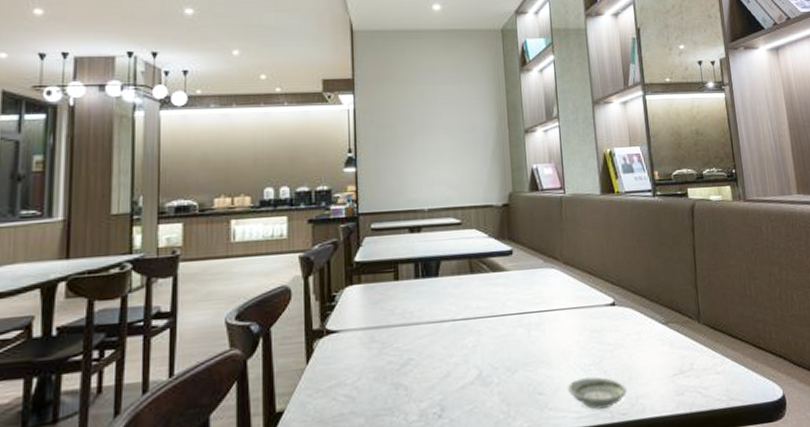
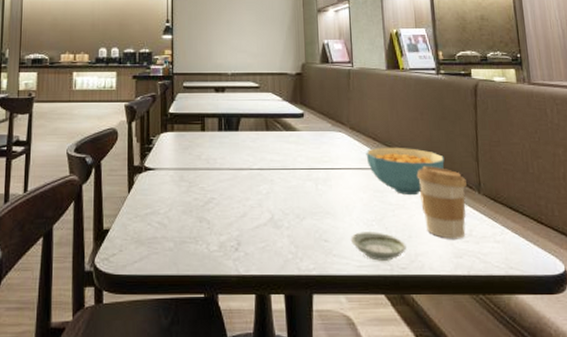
cereal bowl: none [581,279,663,333] -> present [366,147,445,196]
coffee cup: none [635,298,687,376] -> present [416,166,467,239]

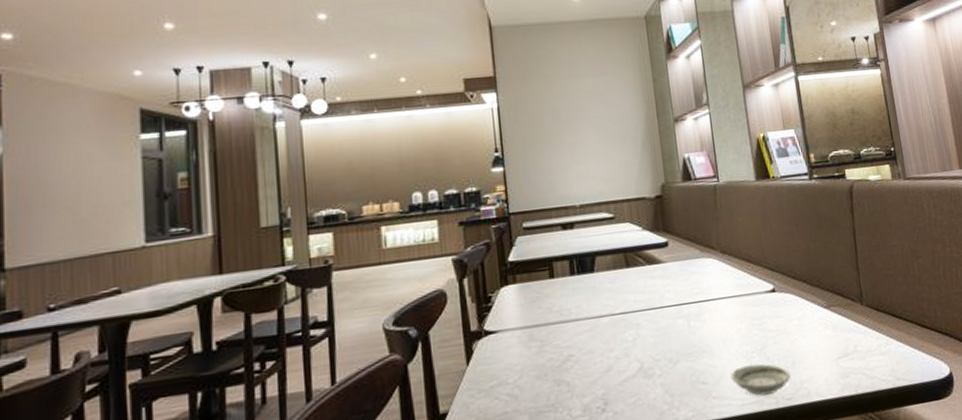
cereal bowl: present [366,147,445,196] -> none [740,265,824,319]
coffee cup: present [416,166,467,239] -> none [796,282,851,359]

